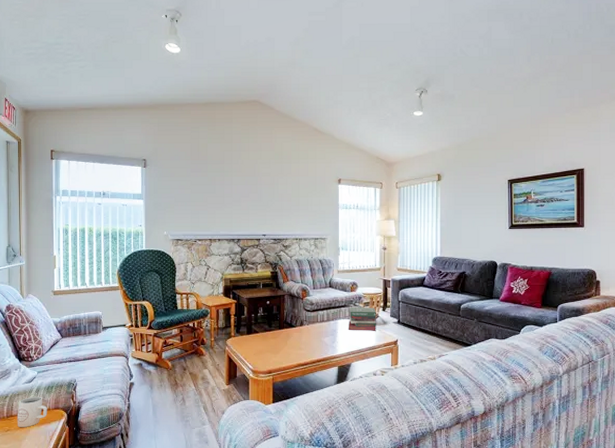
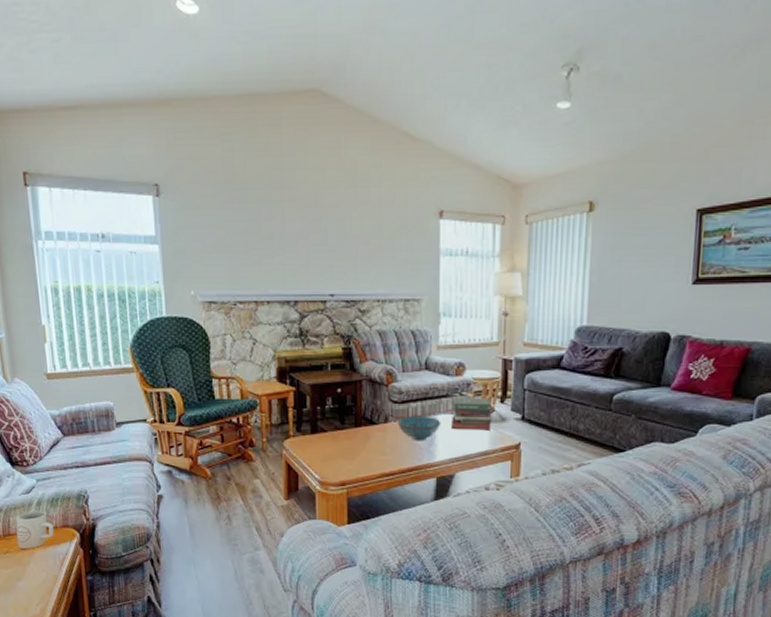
decorative bowl: none [309,320,341,339] -> present [397,415,441,441]

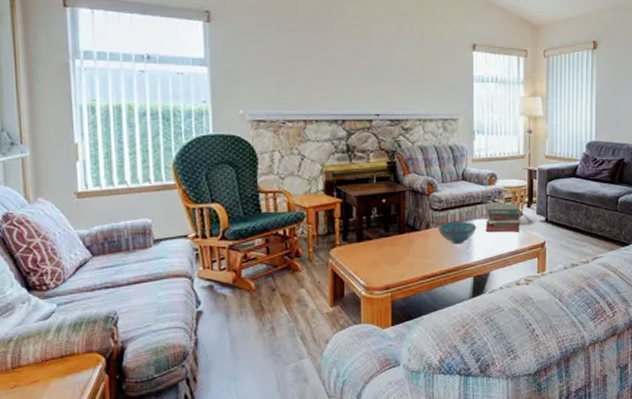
mug: present [15,510,54,549] -> none [27,337,75,381]

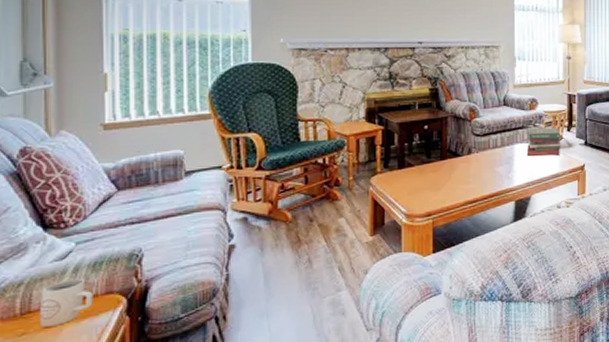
mug: none [27,337,75,381] -> present [39,278,93,327]
decorative bowl: present [437,221,477,245] -> none [479,146,518,169]

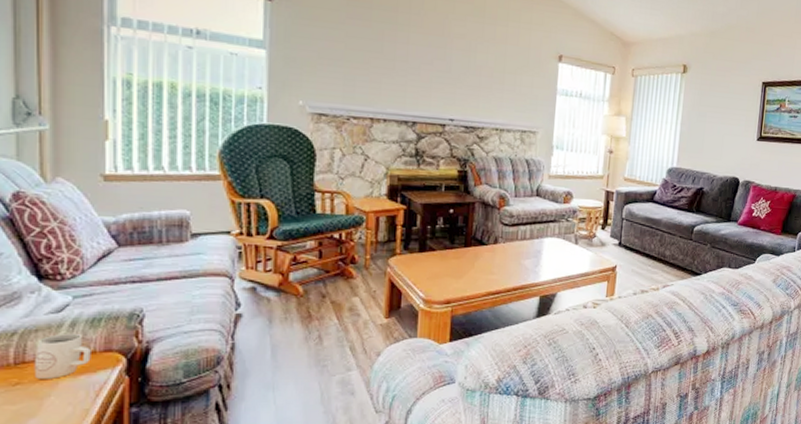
books: present [527,128,560,157] -> none [557,223,594,254]

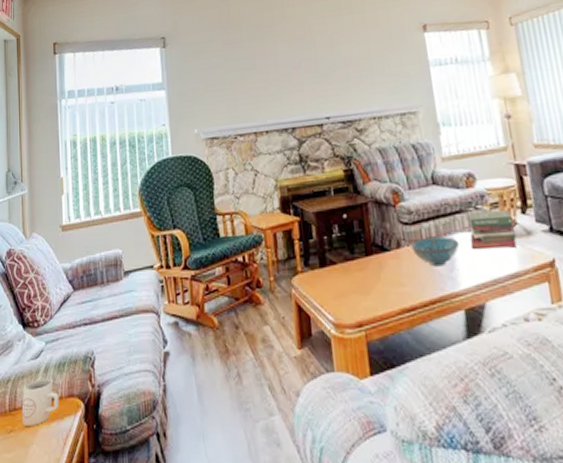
decorative bowl: none [506,238,548,262] -> present [410,236,460,267]
books: none [557,223,594,254] -> present [469,210,517,250]

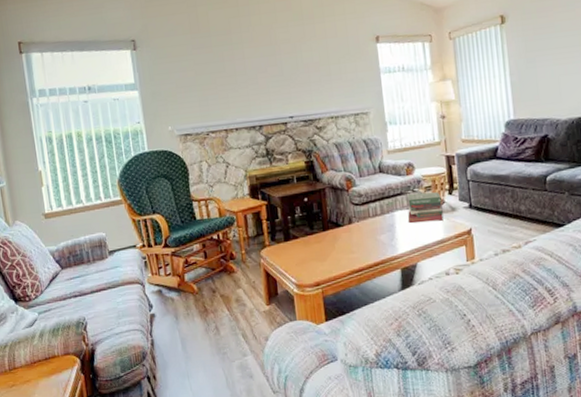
mug: present [21,378,59,426] -> none [20,341,57,381]
decorative bowl: present [410,236,460,267] -> none [360,213,399,238]

